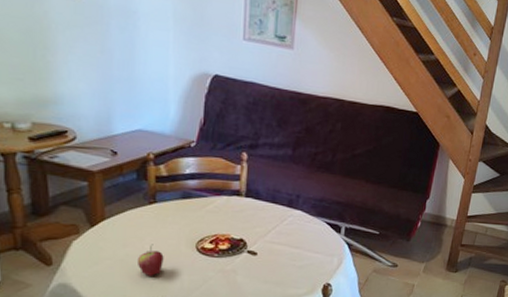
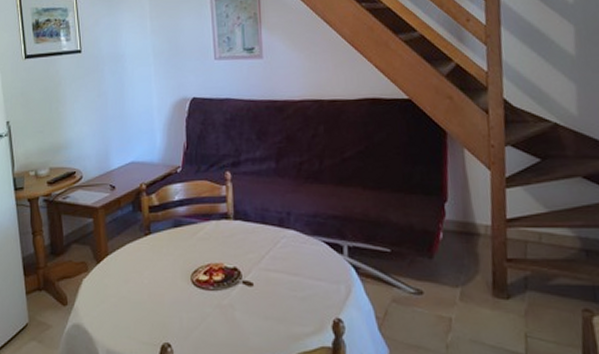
fruit: present [136,244,164,276] -> none [137,278,162,314]

